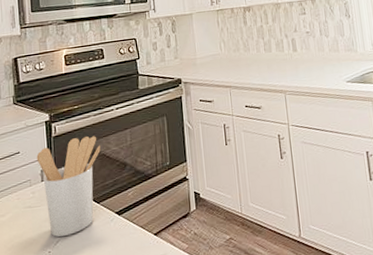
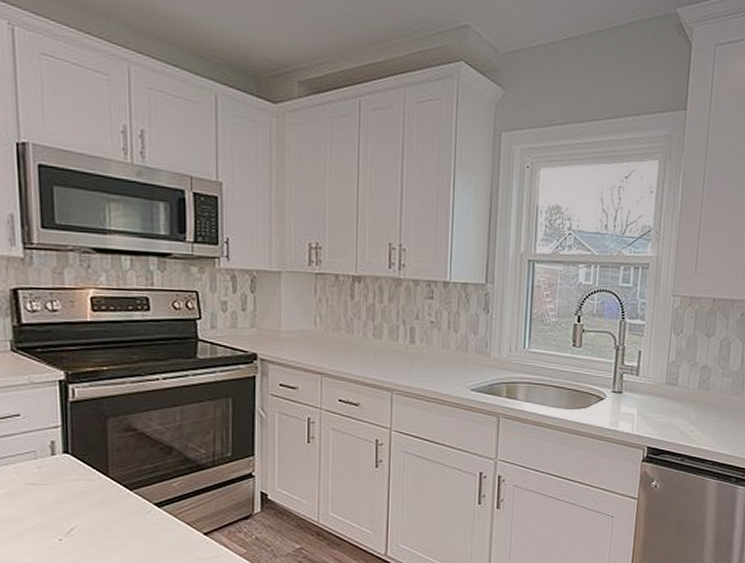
utensil holder: present [36,136,100,237] -> none [45,407,138,523]

